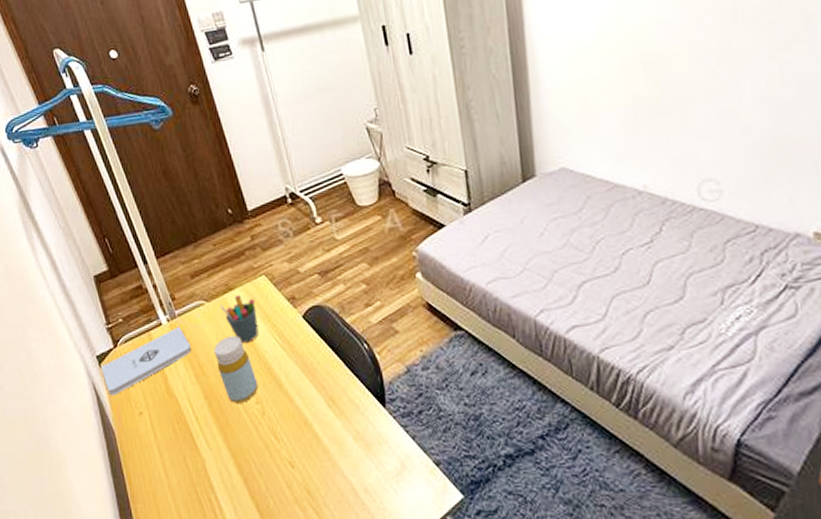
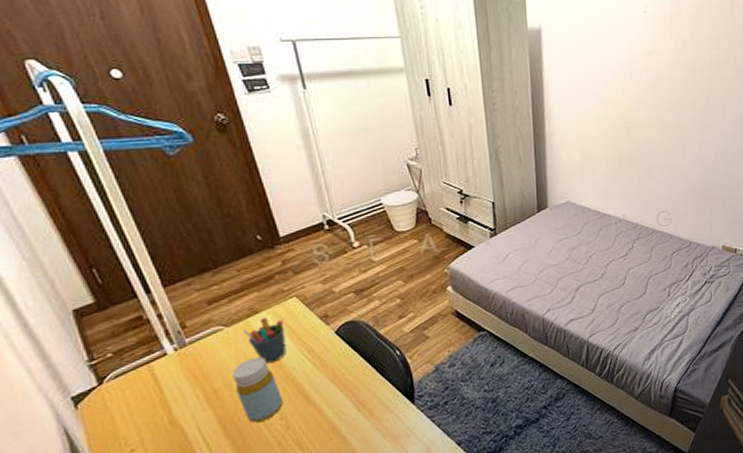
notepad: present [101,327,192,396] -> none [78,355,205,438]

